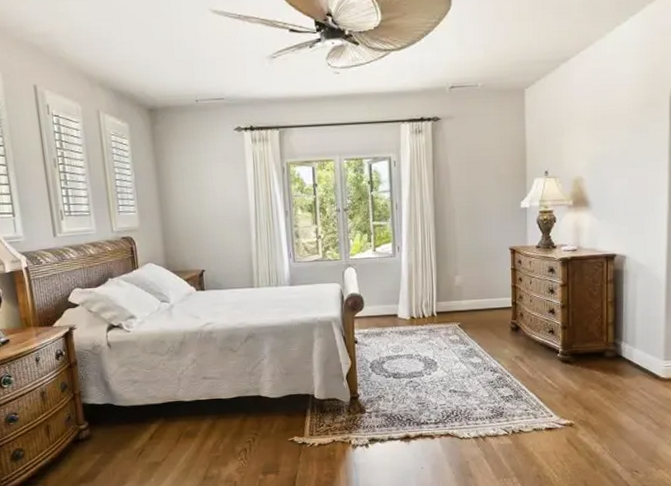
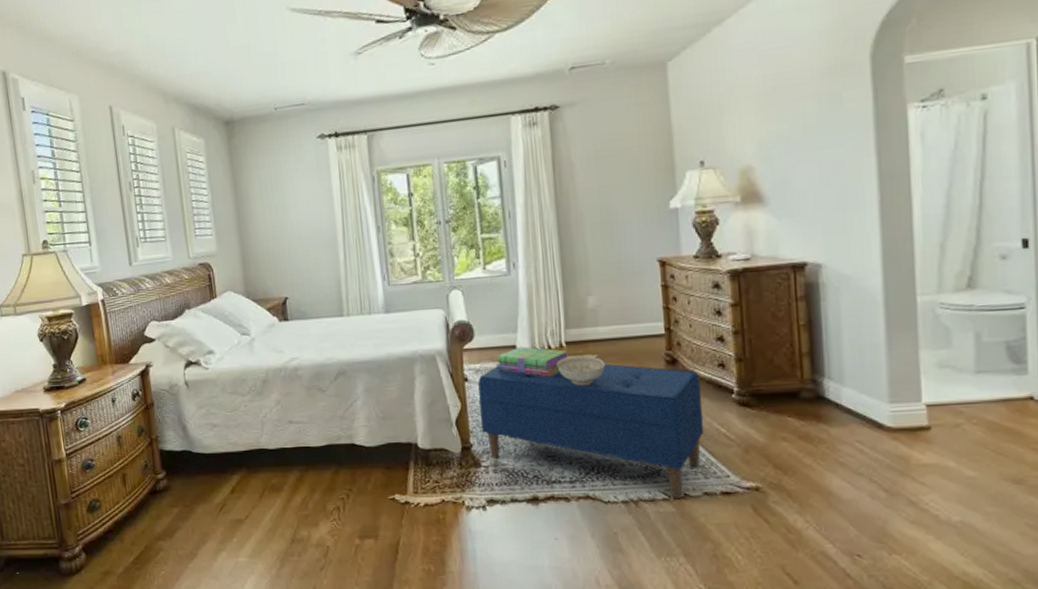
bench: none [365,329,536,434] -> present [478,363,705,498]
stack of books: none [380,315,438,340] -> present [495,346,568,377]
decorative bowl: none [429,323,466,348] -> present [557,355,605,386]

